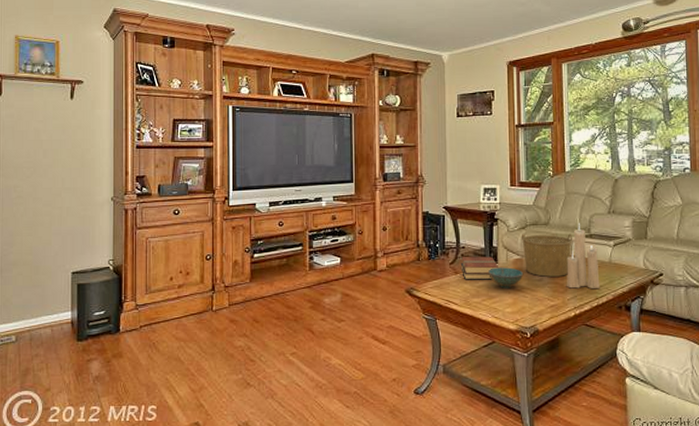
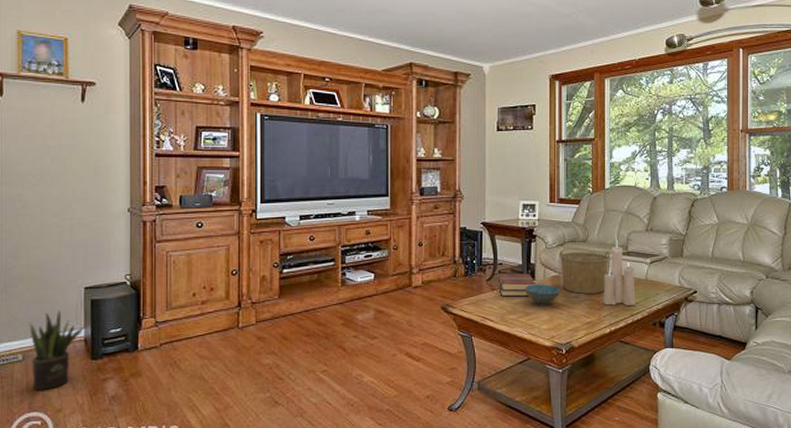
potted plant: none [21,293,72,371] -> present [28,310,85,391]

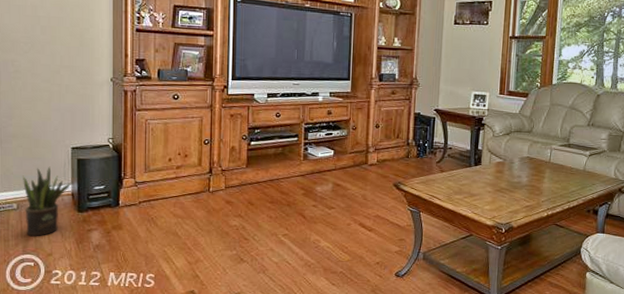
books: present [497,273,535,297] -> none [446,157,481,179]
decorative bowl: present [524,284,561,305] -> none [471,168,505,188]
basket: present [560,251,611,294] -> none [505,140,553,180]
candle: present [602,241,636,306] -> none [542,133,574,193]

